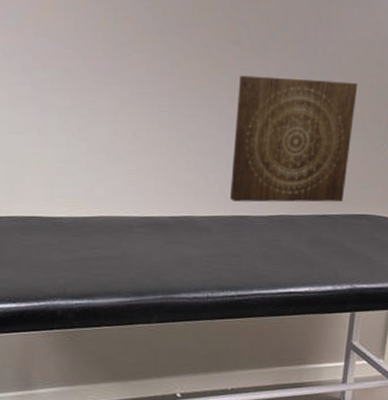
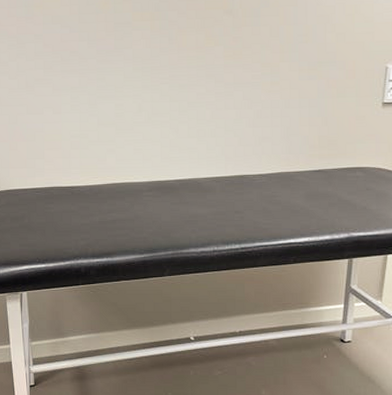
wall art: present [229,75,358,202] -> none [229,41,349,163]

